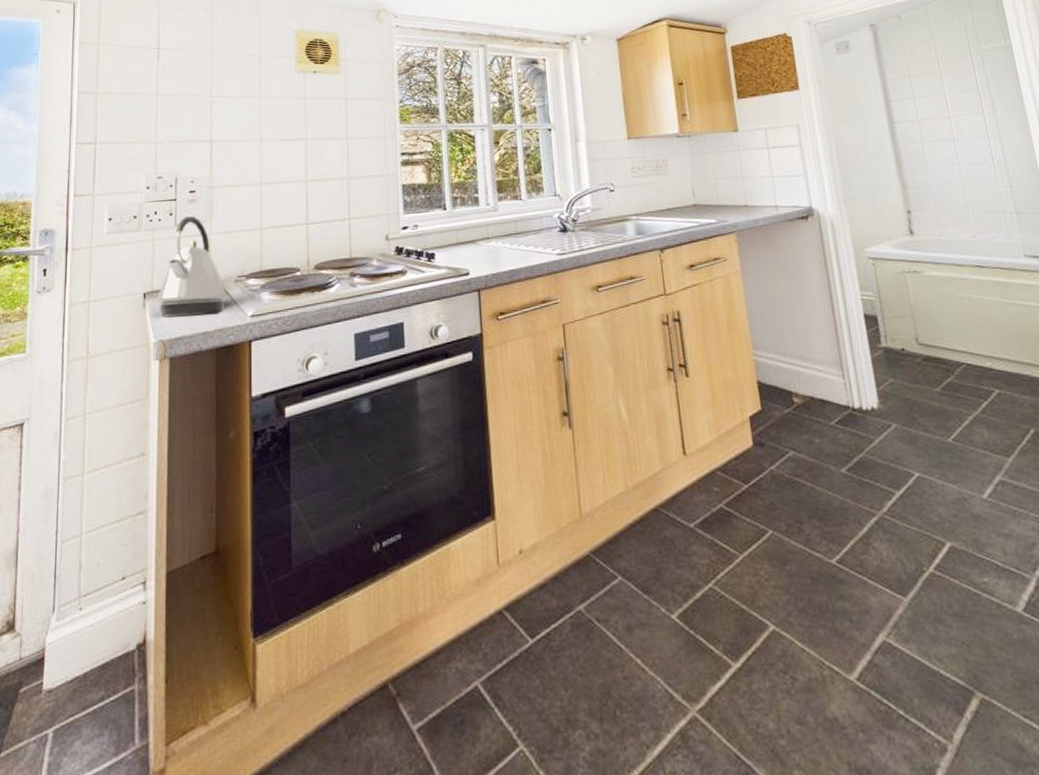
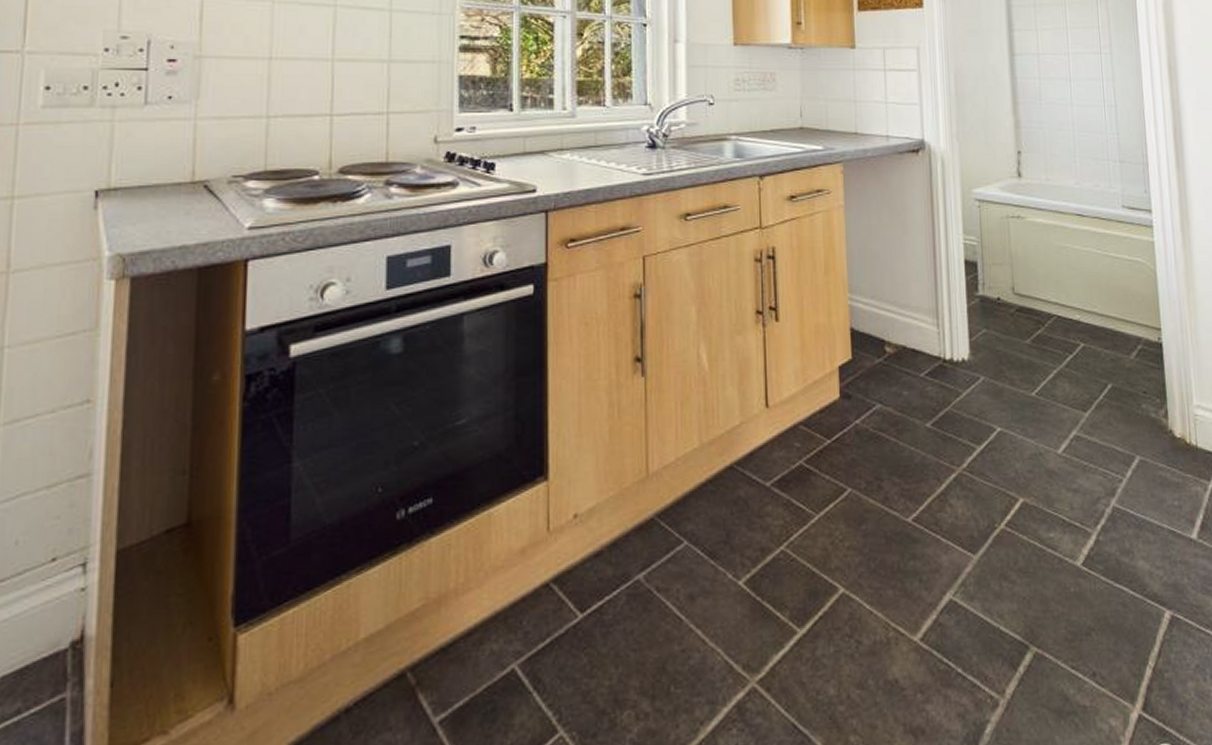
kettle: present [157,216,227,319] -> none [115,93,217,226]

